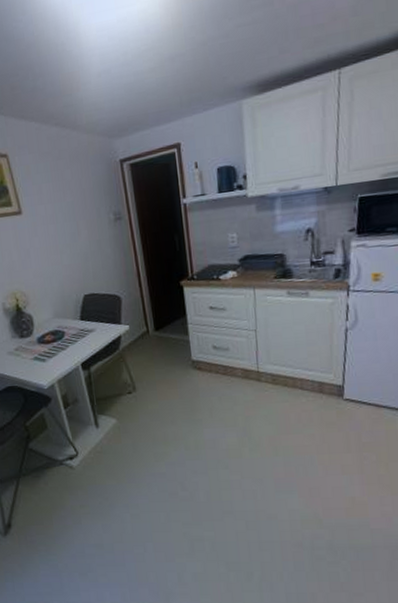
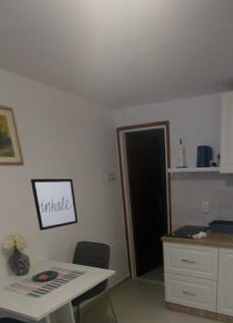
wall art: none [30,223,84,285] -> present [31,178,78,231]

